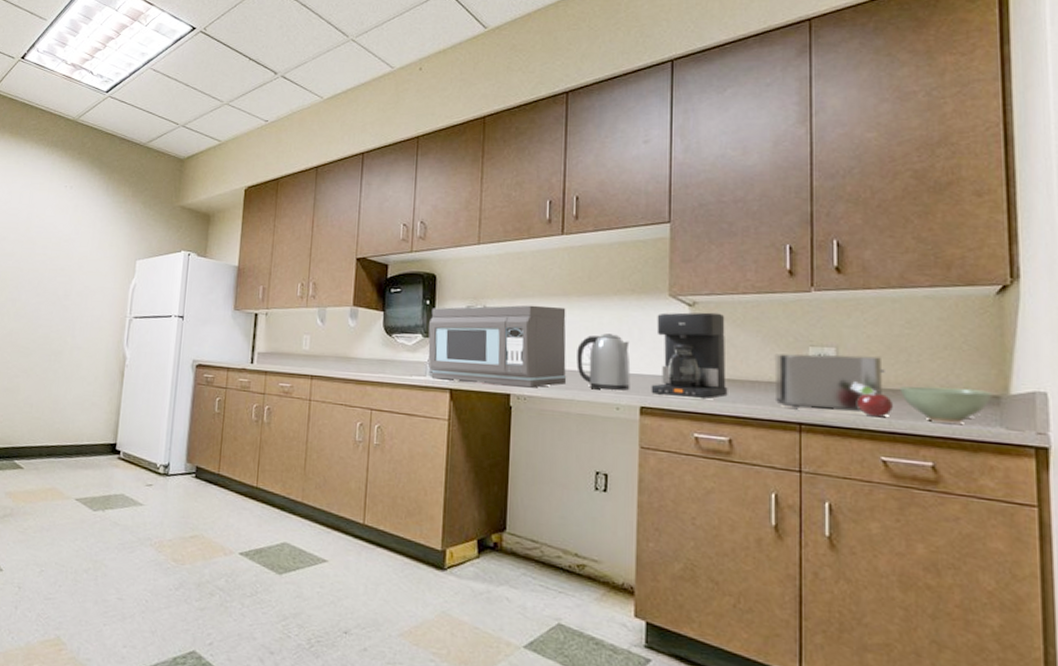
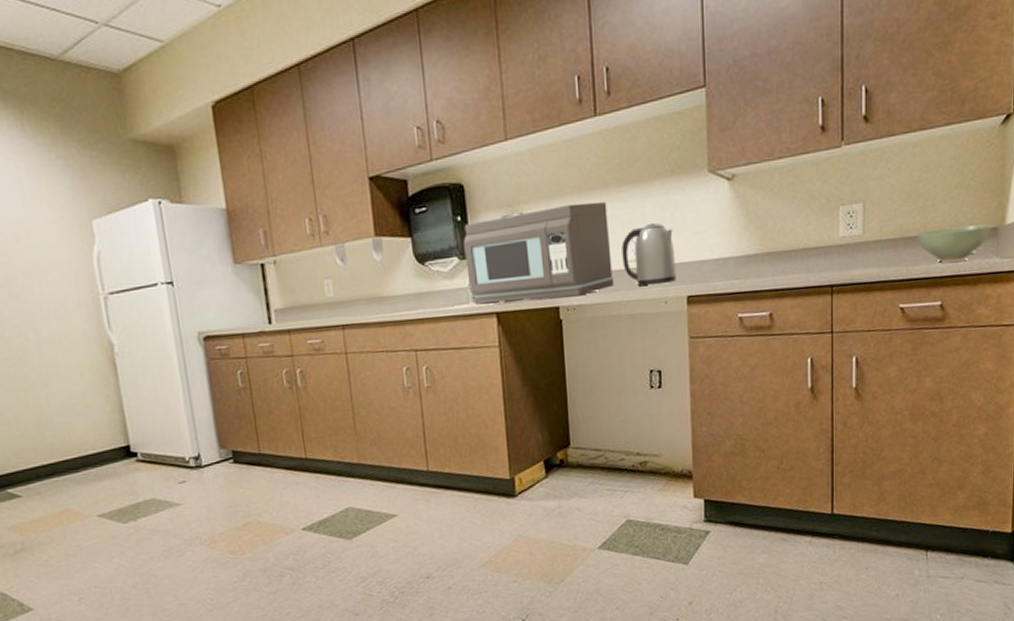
coffee maker: present [651,312,728,400] -> none [696,183,768,282]
toaster: present [774,353,885,412] -> none [809,206,905,272]
fruit: present [850,381,893,418] -> none [875,234,910,268]

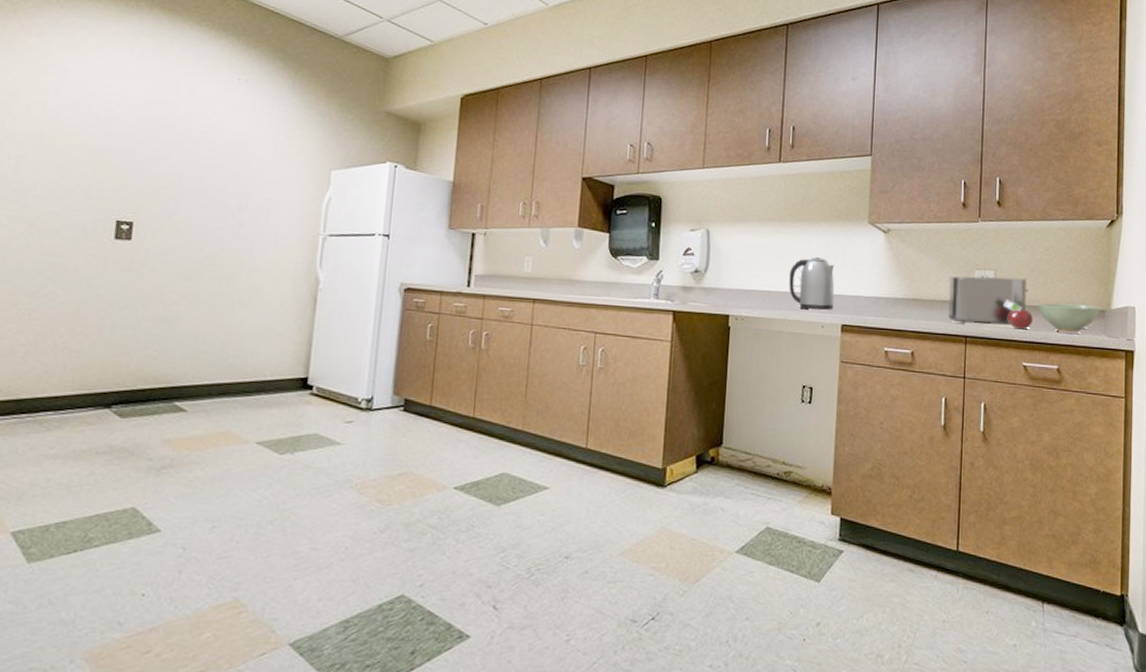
microwave: present [464,202,615,305] -> none [652,229,781,309]
toaster: none [809,206,905,272] -> present [947,276,1029,326]
fruit: none [875,234,910,268] -> present [1004,300,1033,330]

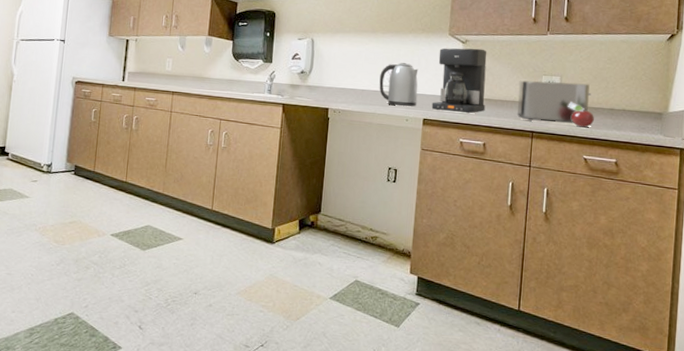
coffee maker: none [851,238,913,317] -> present [431,48,487,114]
bowl: present [1038,303,1100,333] -> none [599,105,658,132]

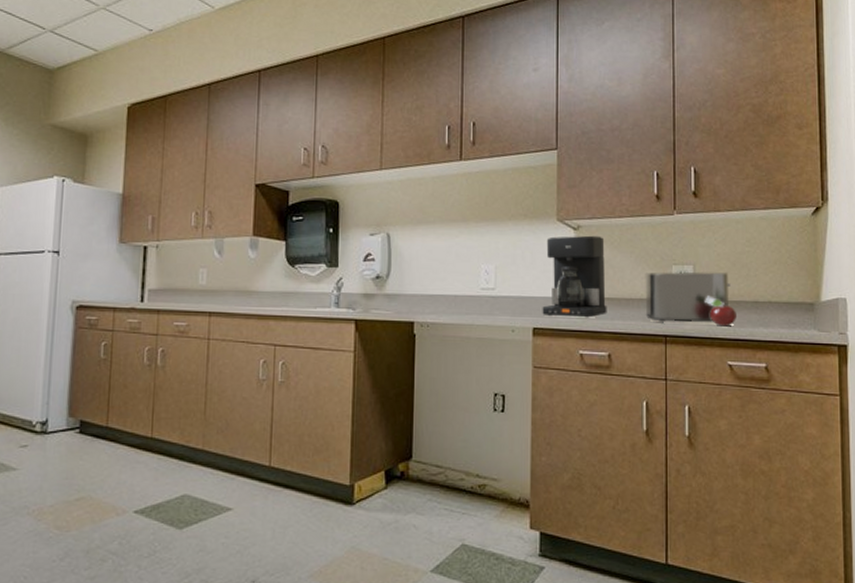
kettle: present [379,62,419,107] -> none [475,258,524,314]

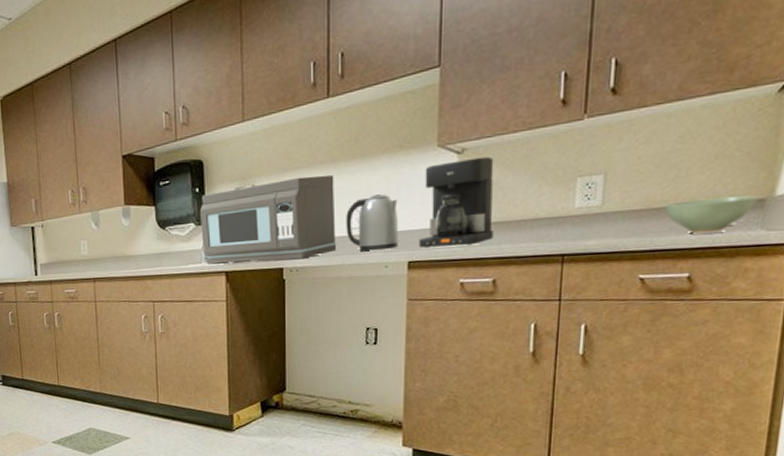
microwave: none [332,231,467,315] -> present [200,175,337,264]
kettle: none [475,258,524,314] -> present [346,194,399,252]
toaster: present [645,271,731,323] -> none [539,177,652,241]
fruit: present [705,295,736,327] -> none [615,205,656,238]
bowl: none [741,297,809,329] -> present [664,195,758,234]

